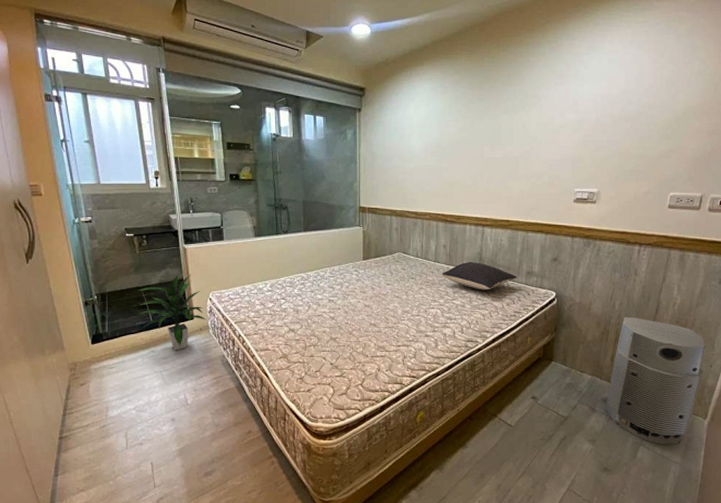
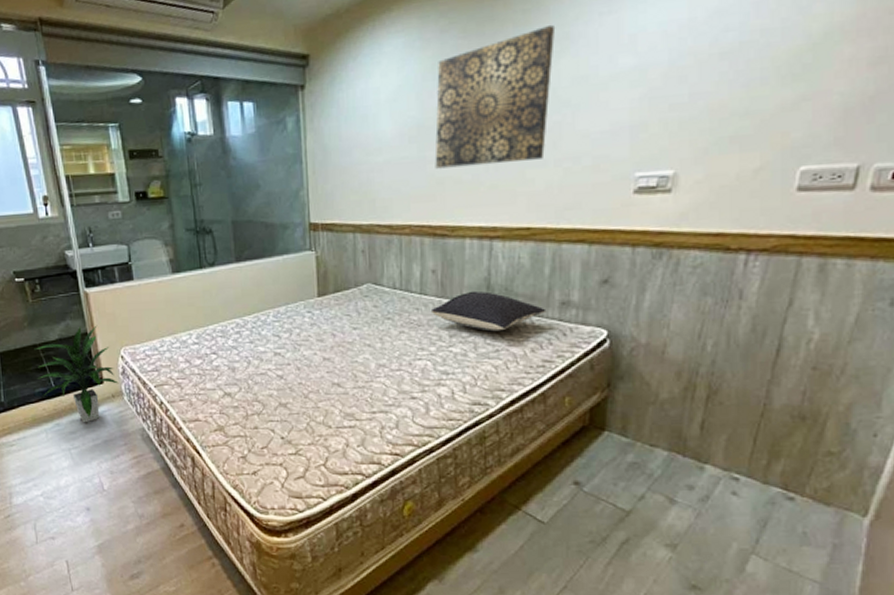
wall art: none [448,87,529,176] -> present [435,24,556,169]
air purifier: present [605,317,705,444] -> none [691,362,864,554]

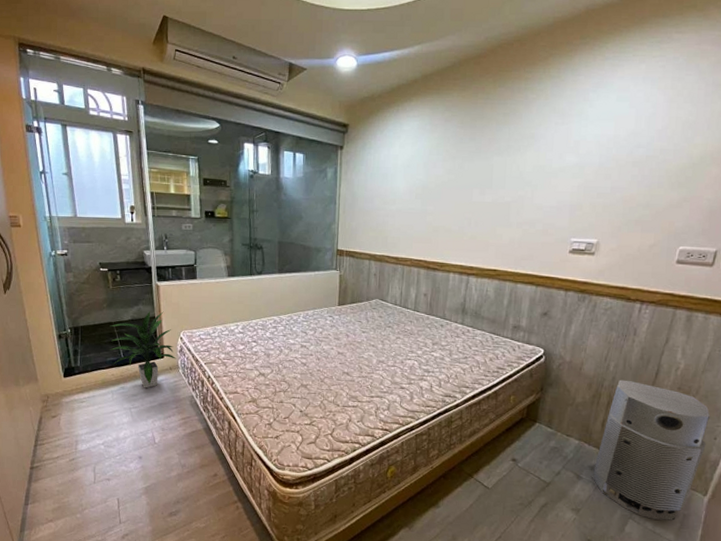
pillow: present [430,290,547,332] -> none [420,312,503,344]
wall art: present [435,24,556,169] -> none [433,126,526,221]
air purifier: none [691,362,864,554] -> present [592,379,710,521]

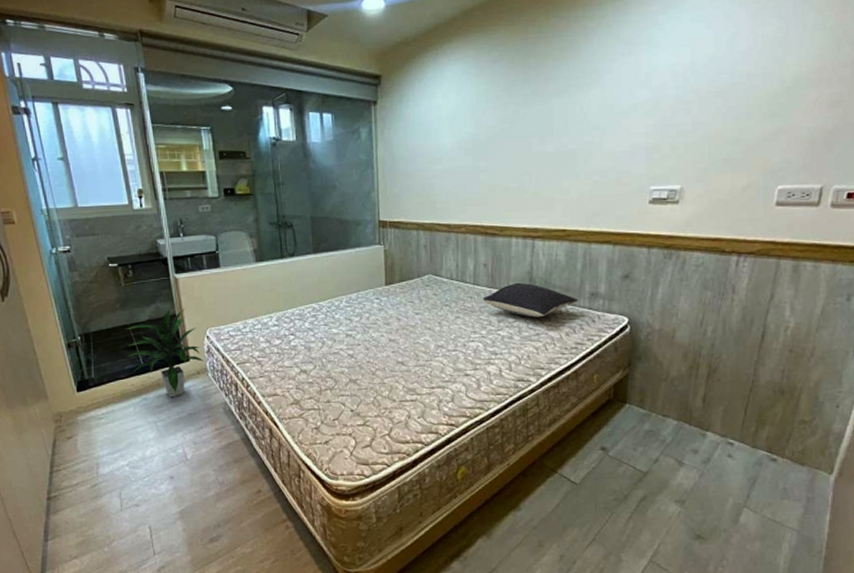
pillow: none [420,312,503,344] -> present [482,282,579,318]
air purifier: present [592,379,710,521] -> none [696,346,829,506]

